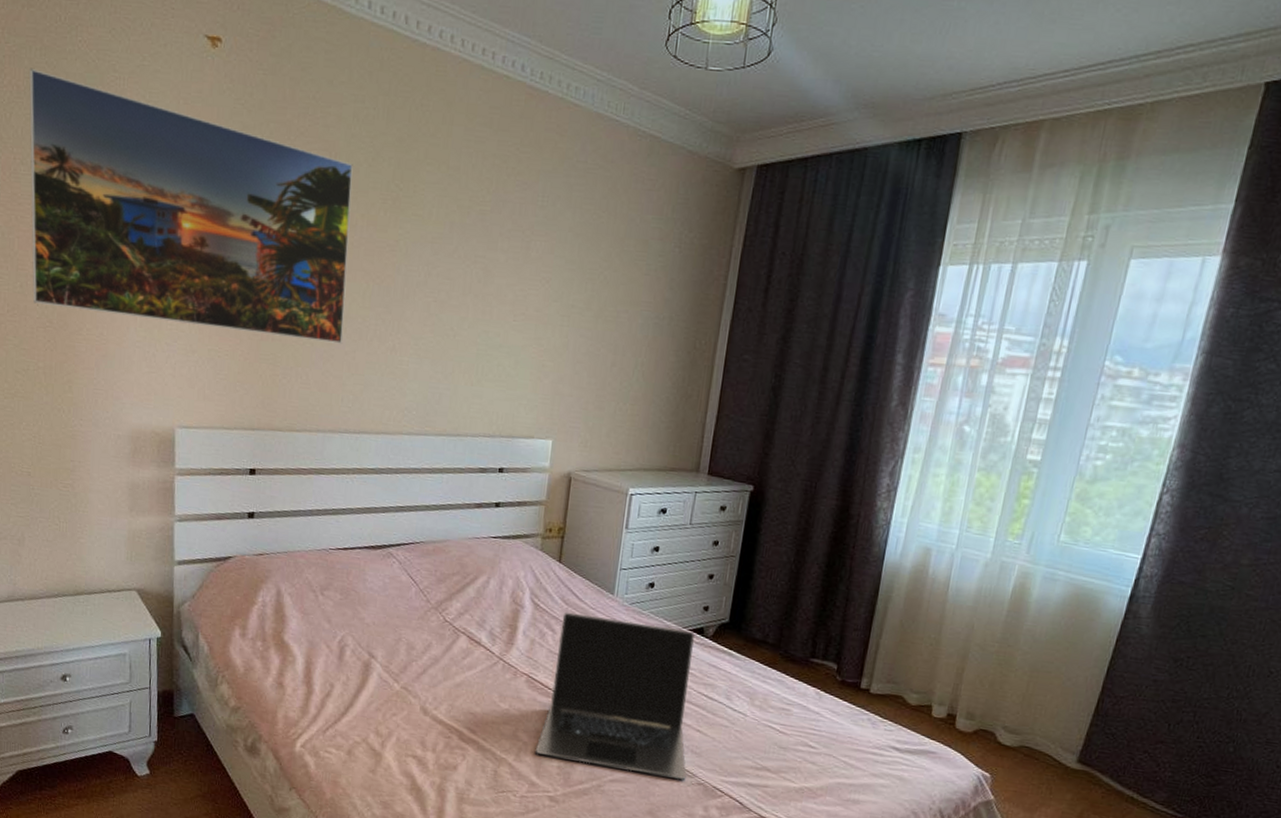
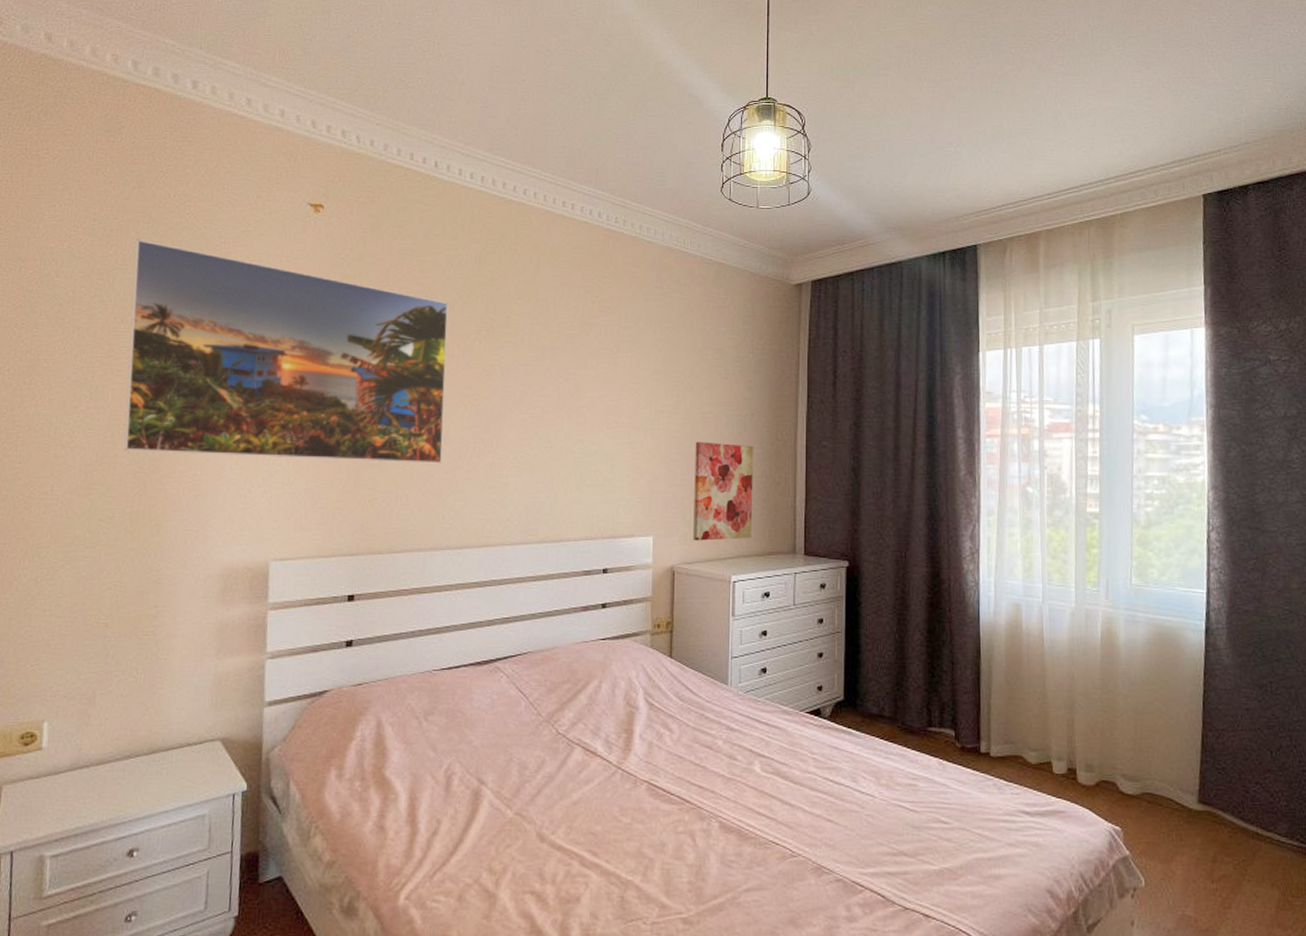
laptop: present [535,612,695,781] -> none [662,708,823,879]
wall art: none [593,343,668,452] -> present [693,441,754,541]

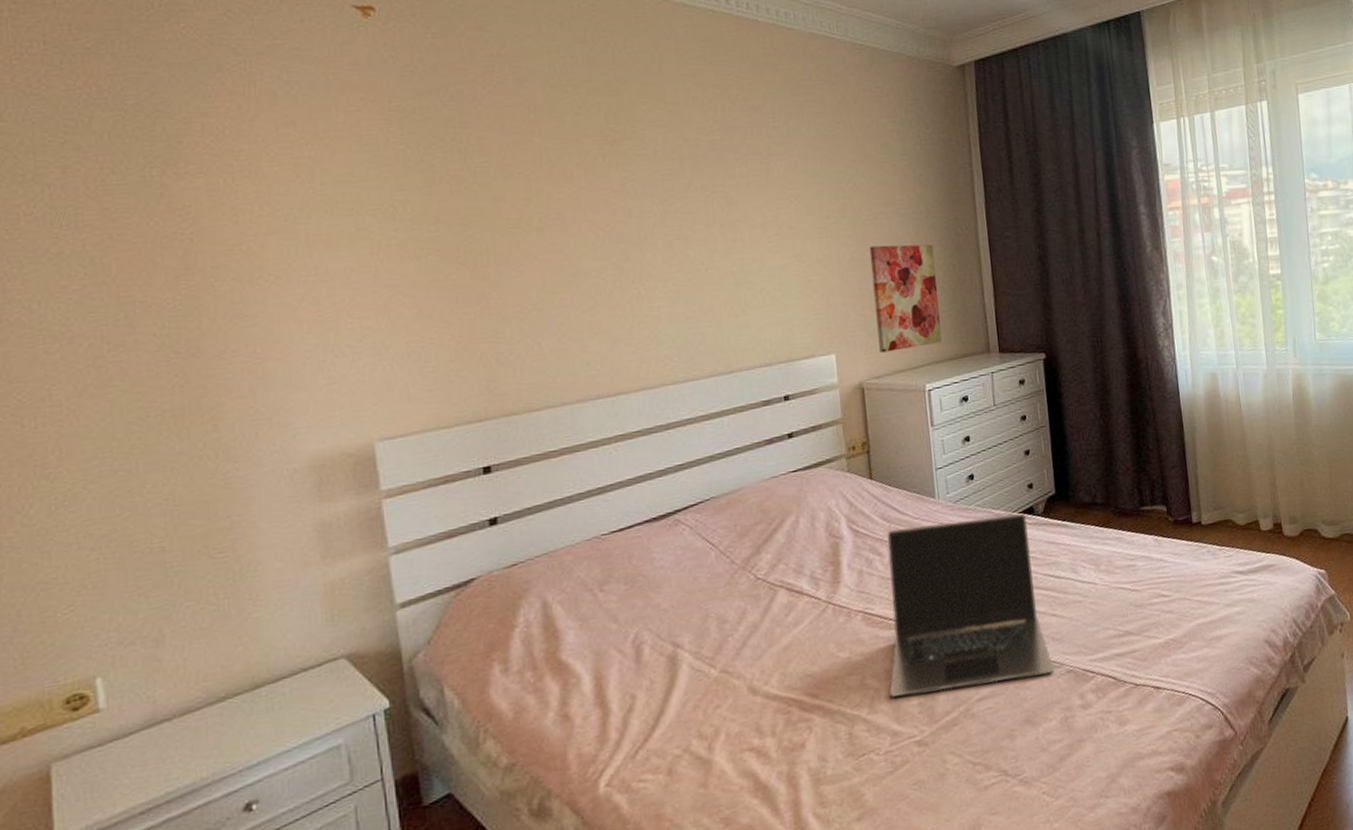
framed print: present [123,238,449,464] -> none [114,63,578,334]
laptop: none [662,708,823,879] -> present [886,513,1054,698]

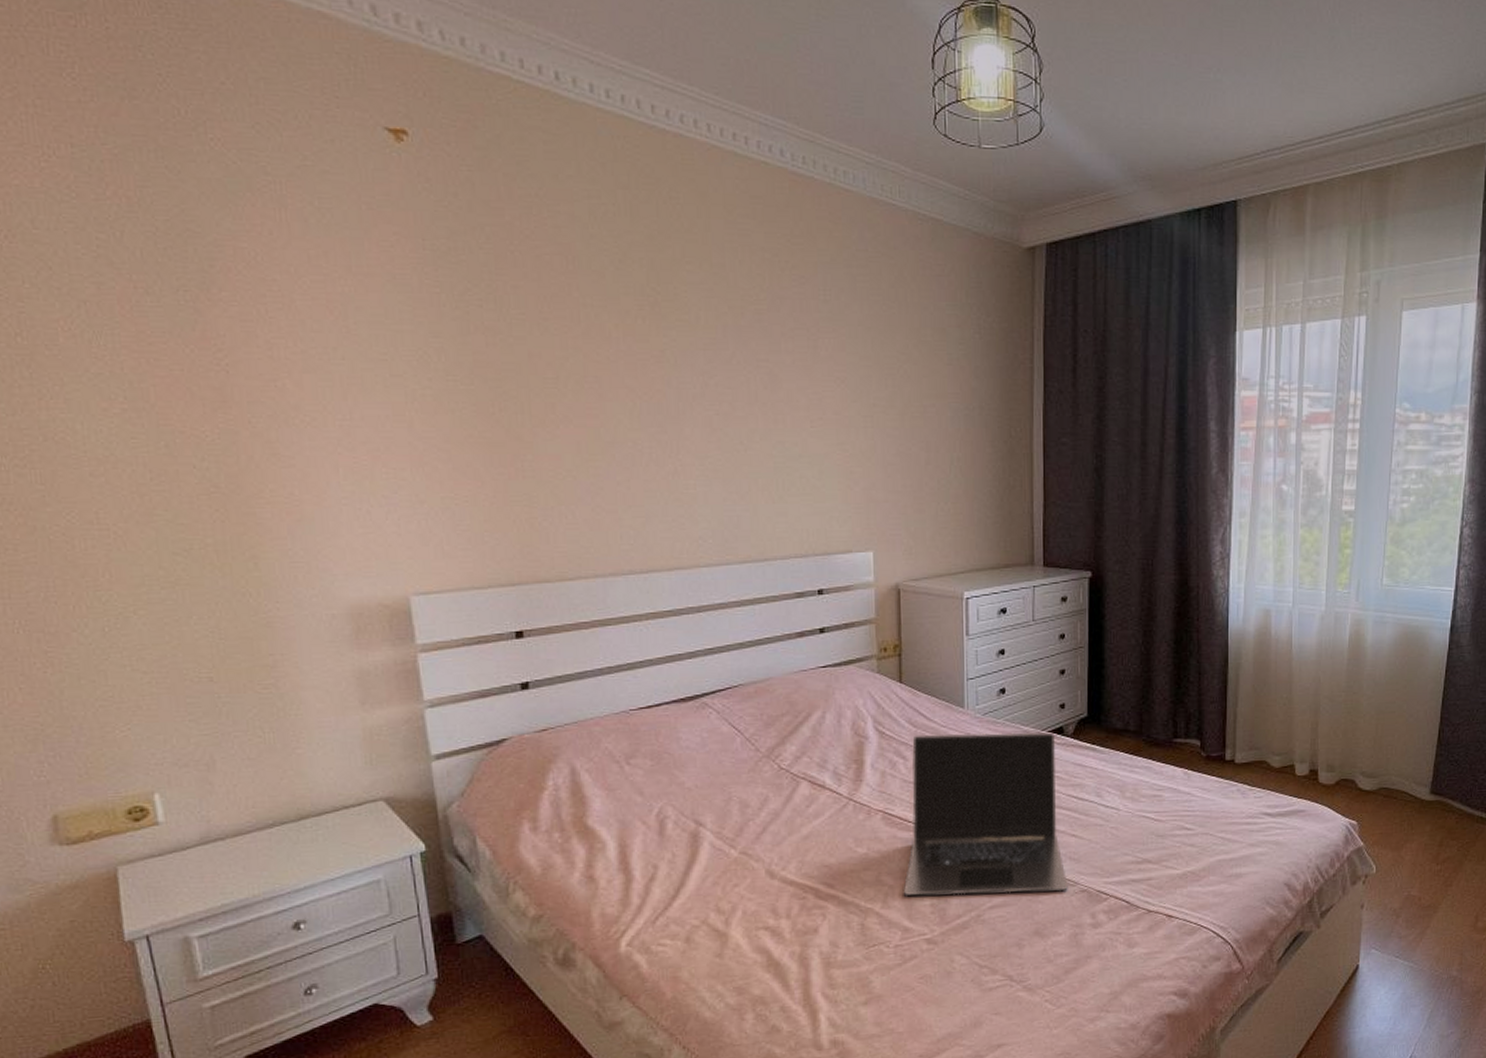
wall art: present [869,244,942,353] -> none [916,441,985,555]

